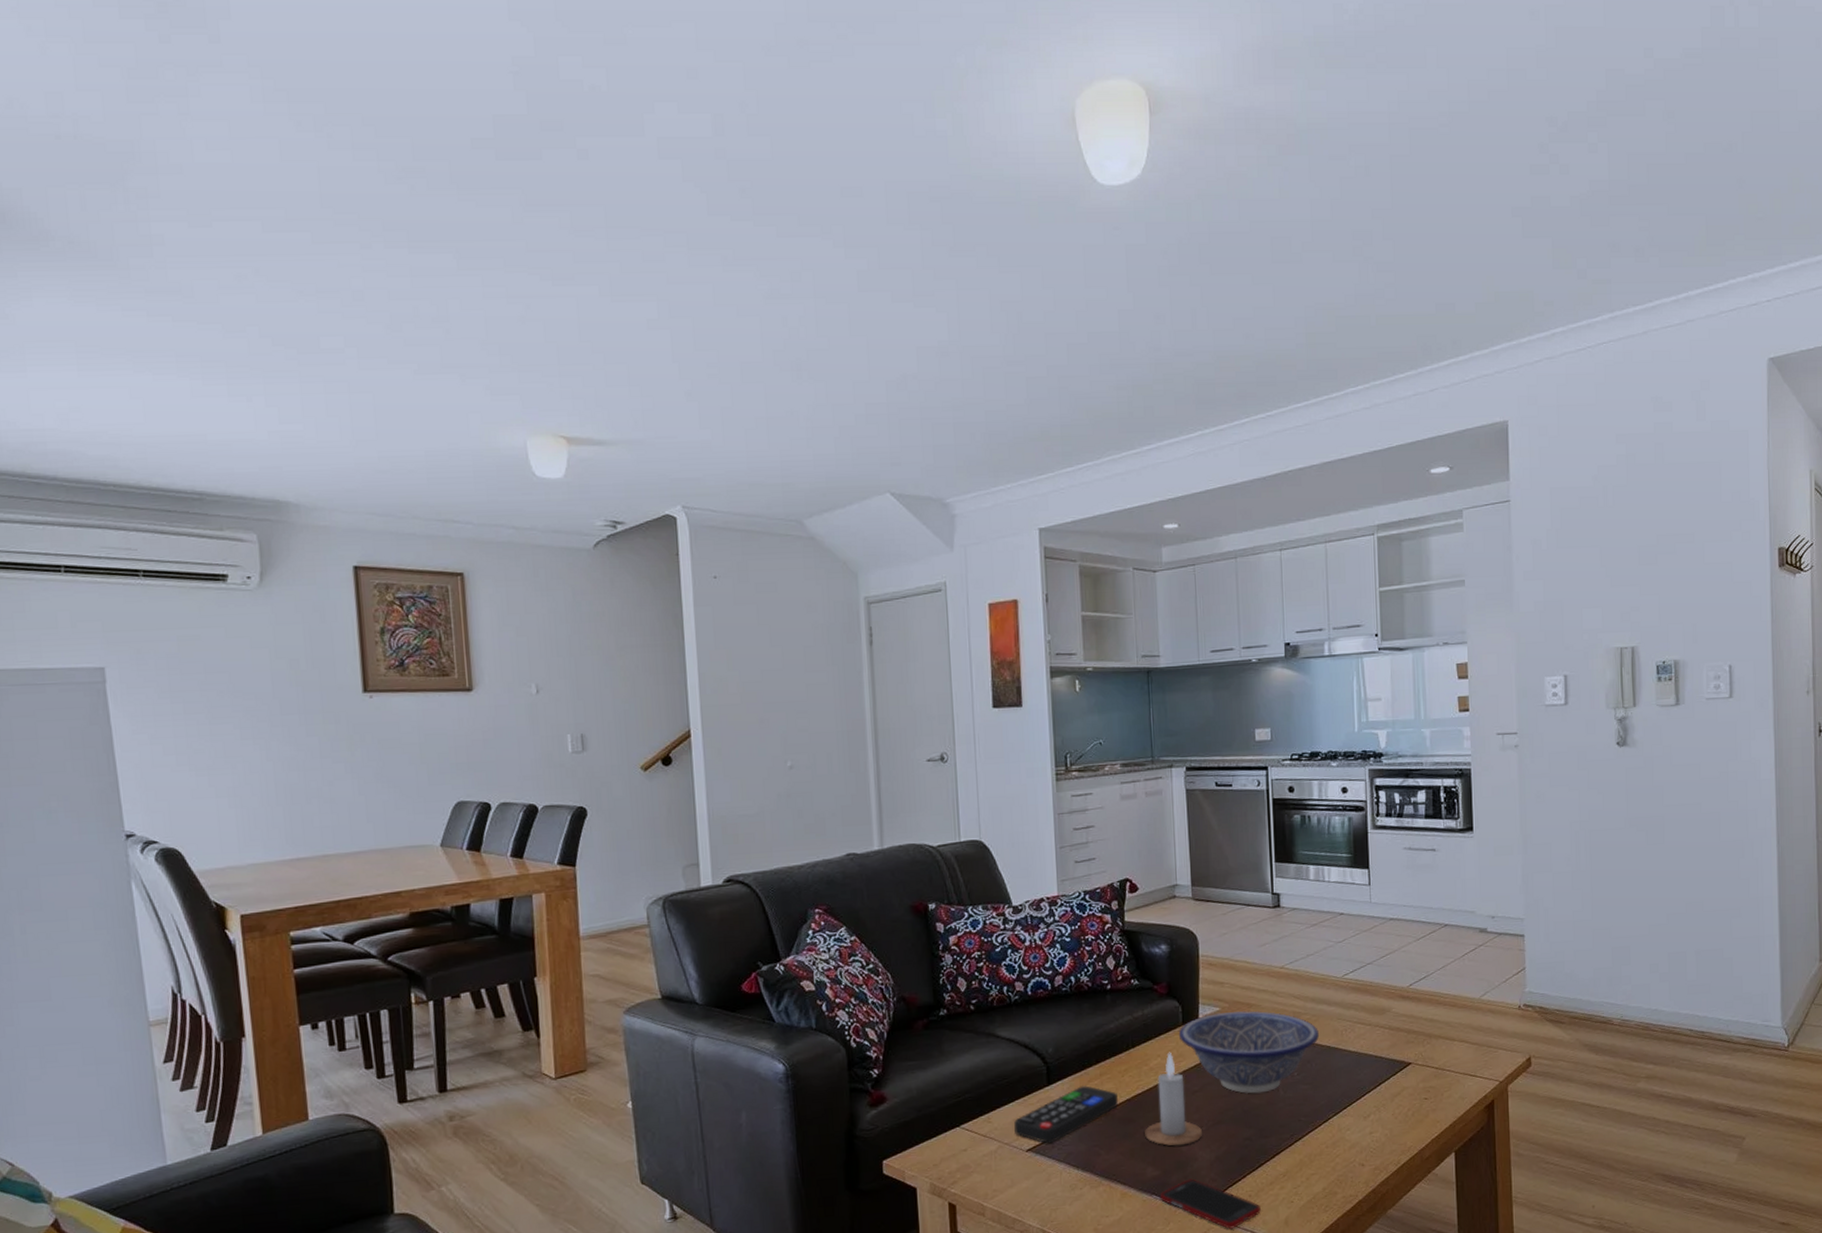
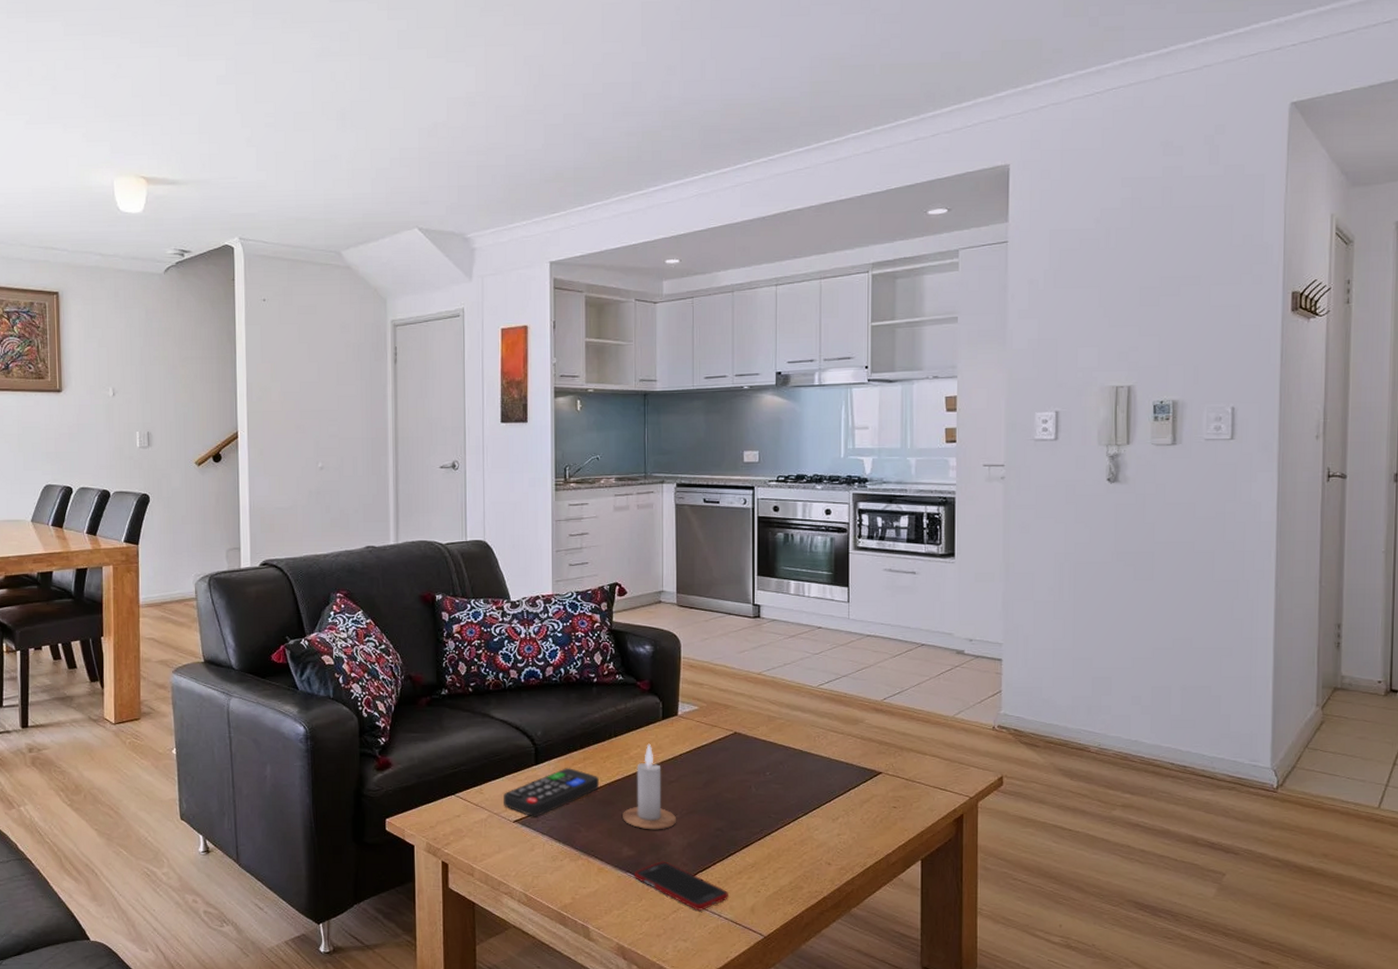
decorative bowl: present [1178,1011,1319,1094] -> none [658,712,792,788]

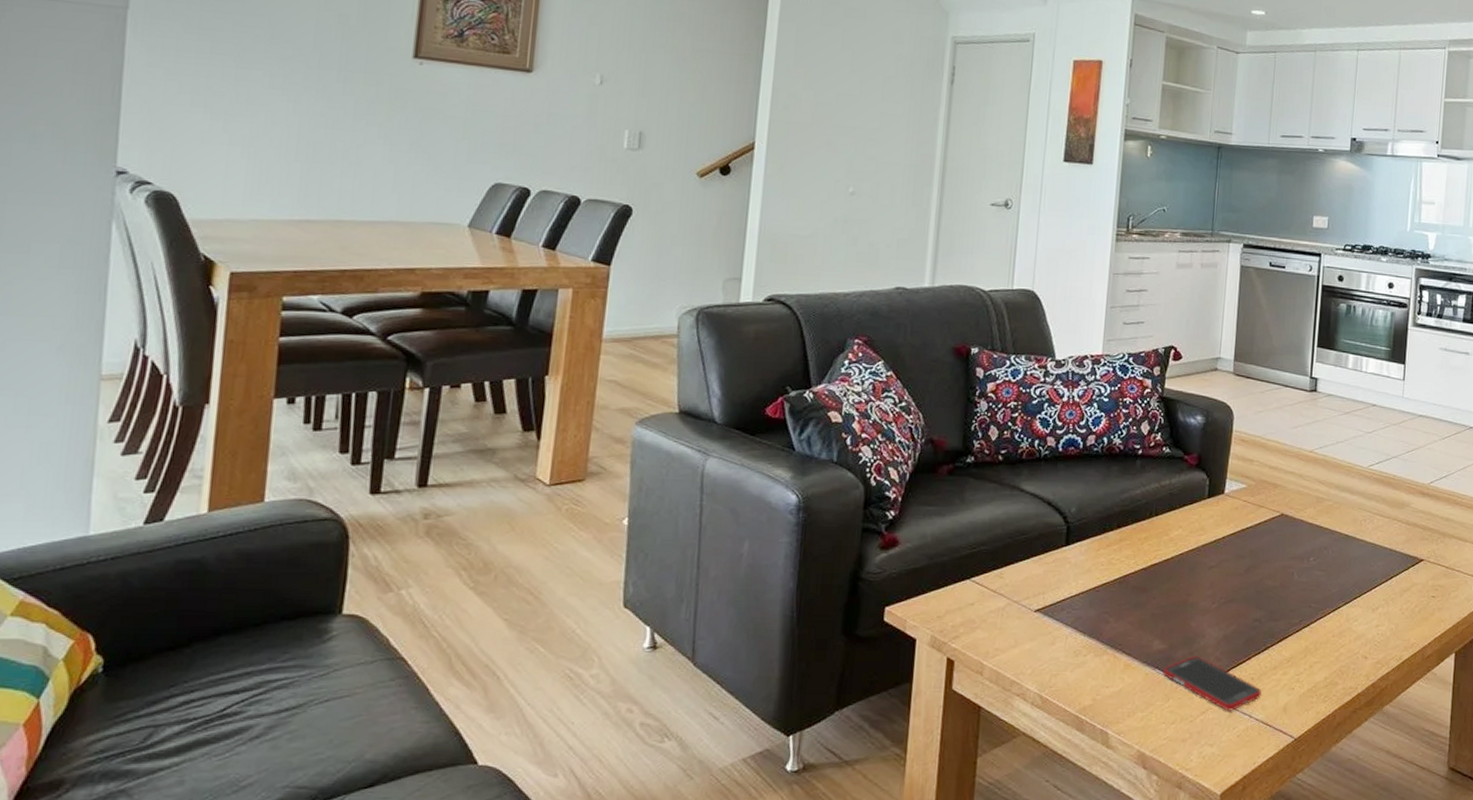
remote control: present [504,768,599,817] -> none [1025,550,1134,606]
candle: present [623,743,677,830] -> none [1156,524,1214,621]

